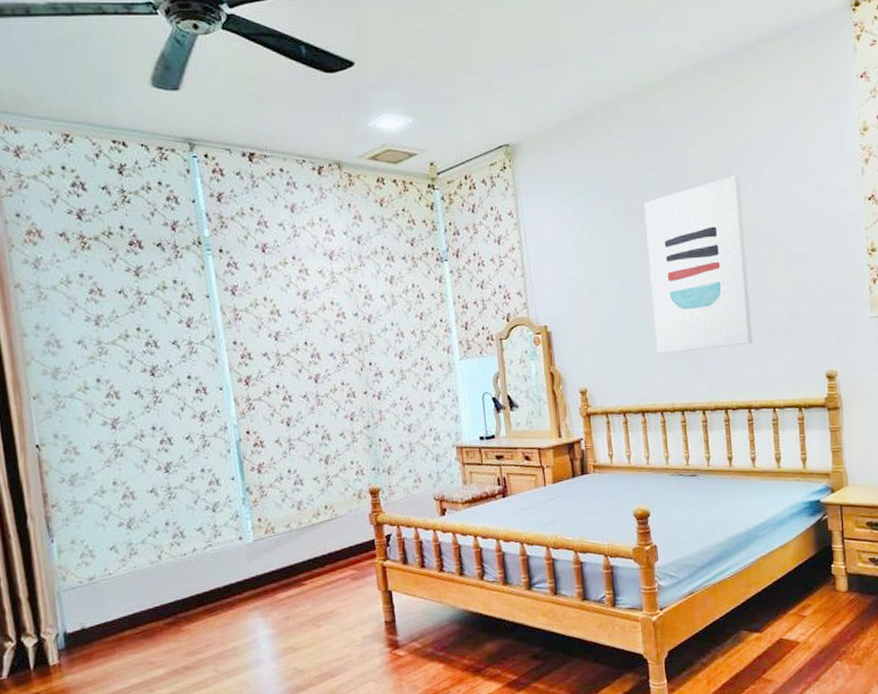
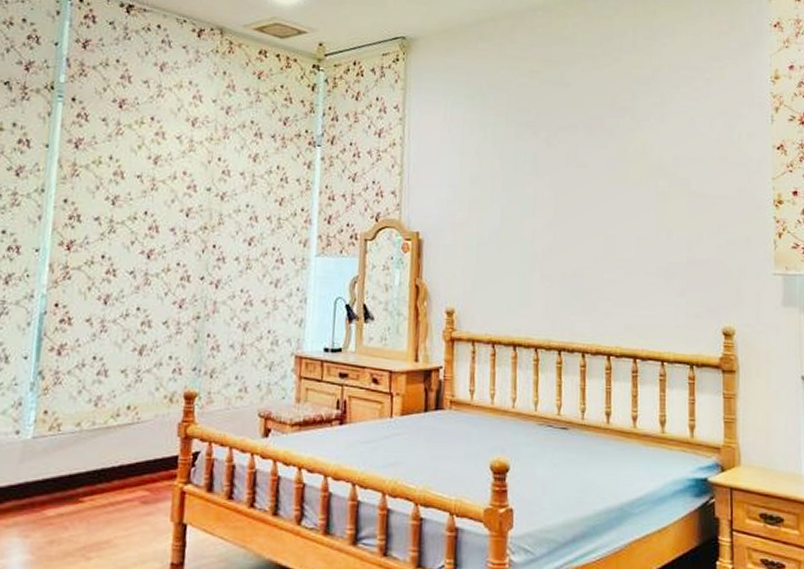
wall art: present [644,175,753,355] -> none [537,103,645,285]

